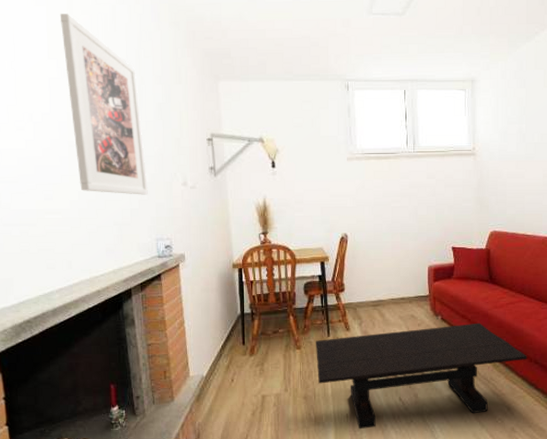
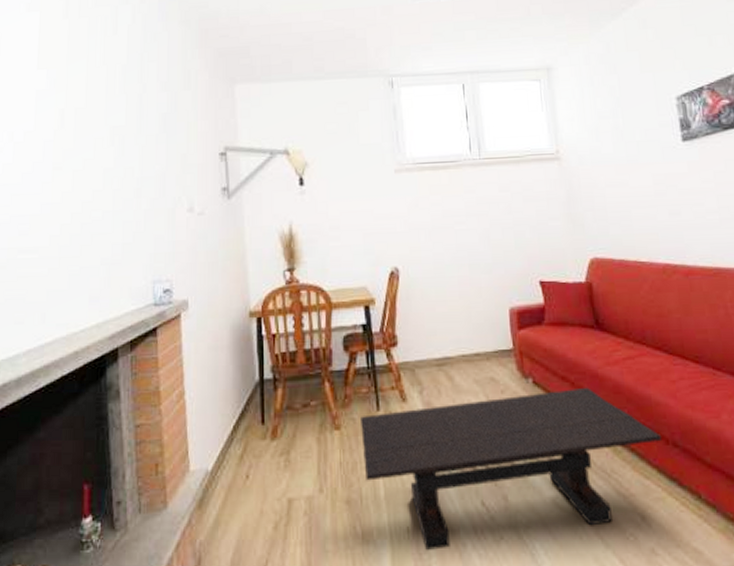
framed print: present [59,14,148,195] -> none [54,18,145,226]

